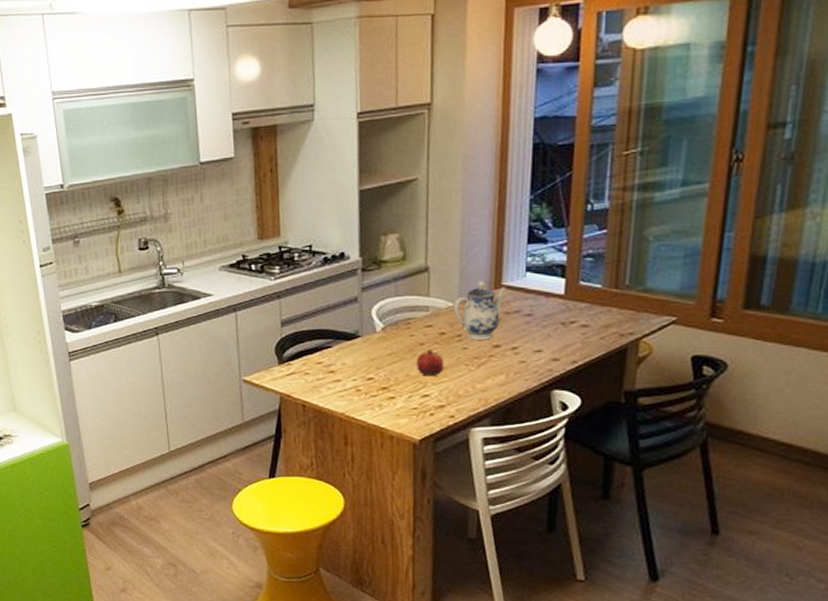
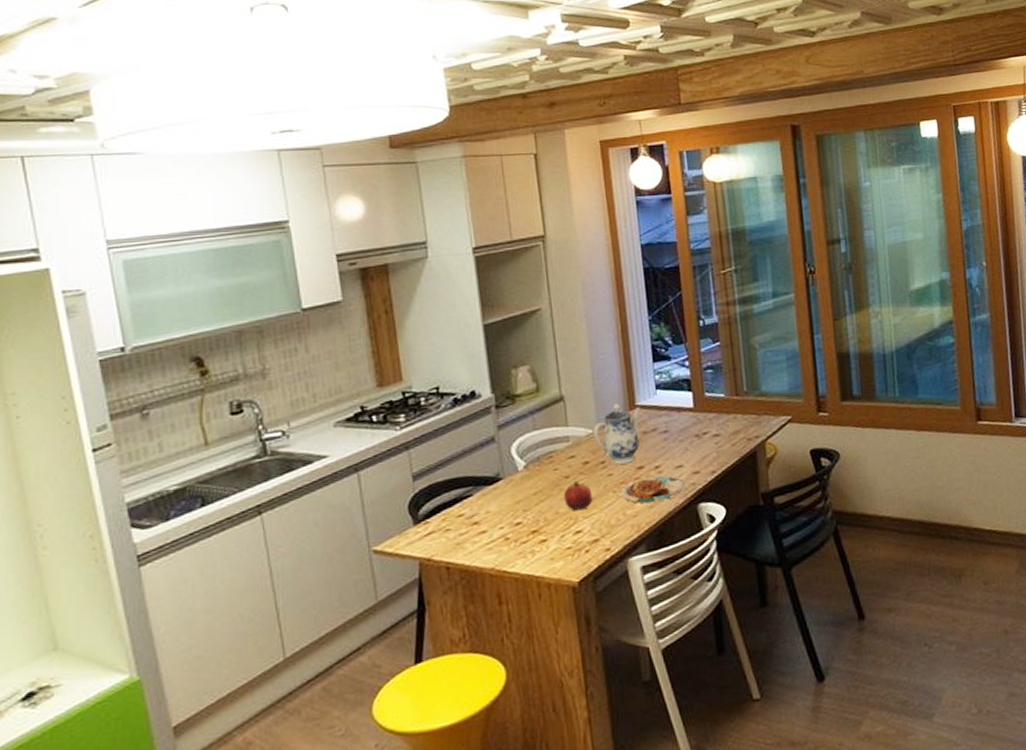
plate: none [473,356,542,381] -> present [621,476,686,504]

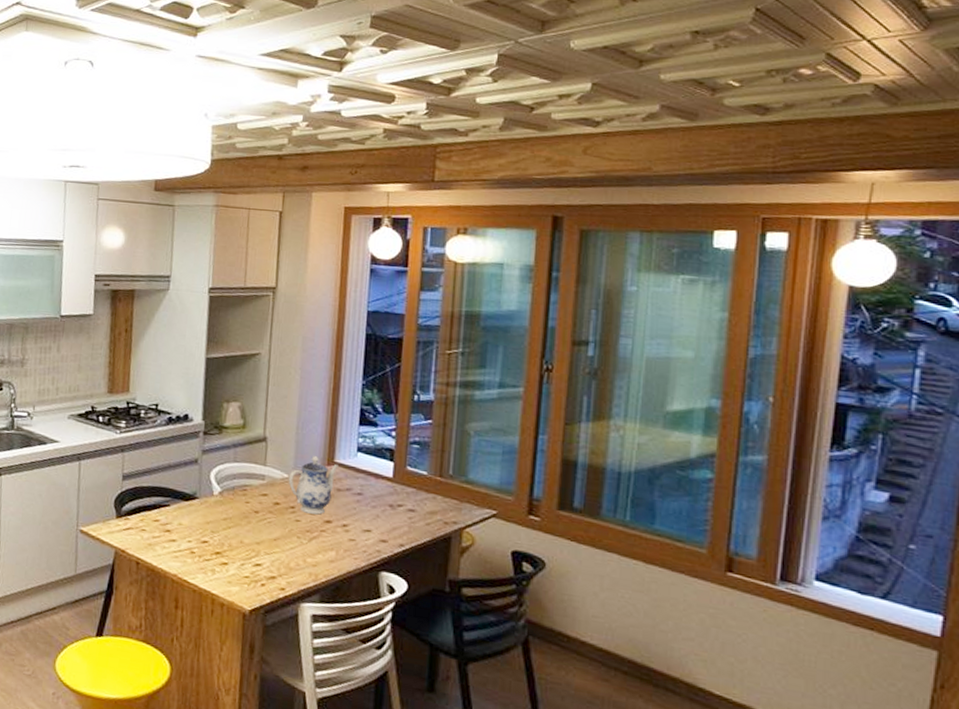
fruit: present [563,481,593,510] -> none [250,518,278,545]
plate: present [621,476,686,504] -> none [305,532,371,559]

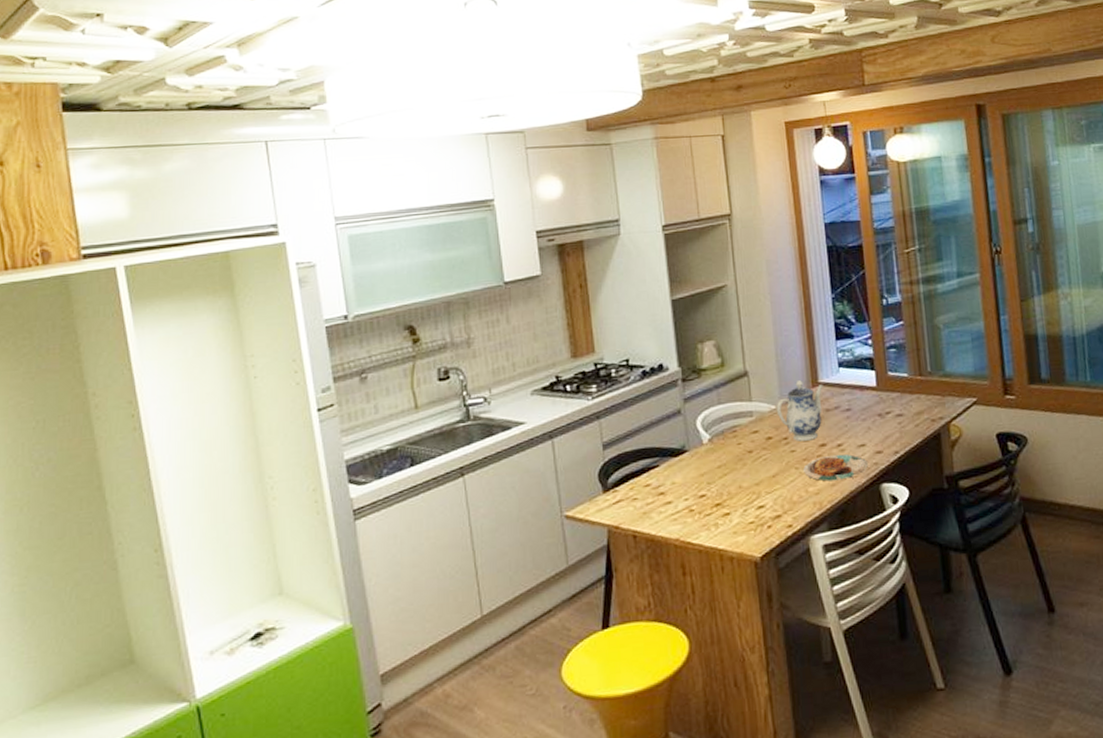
plate: none [305,532,371,559] -> present [803,454,868,481]

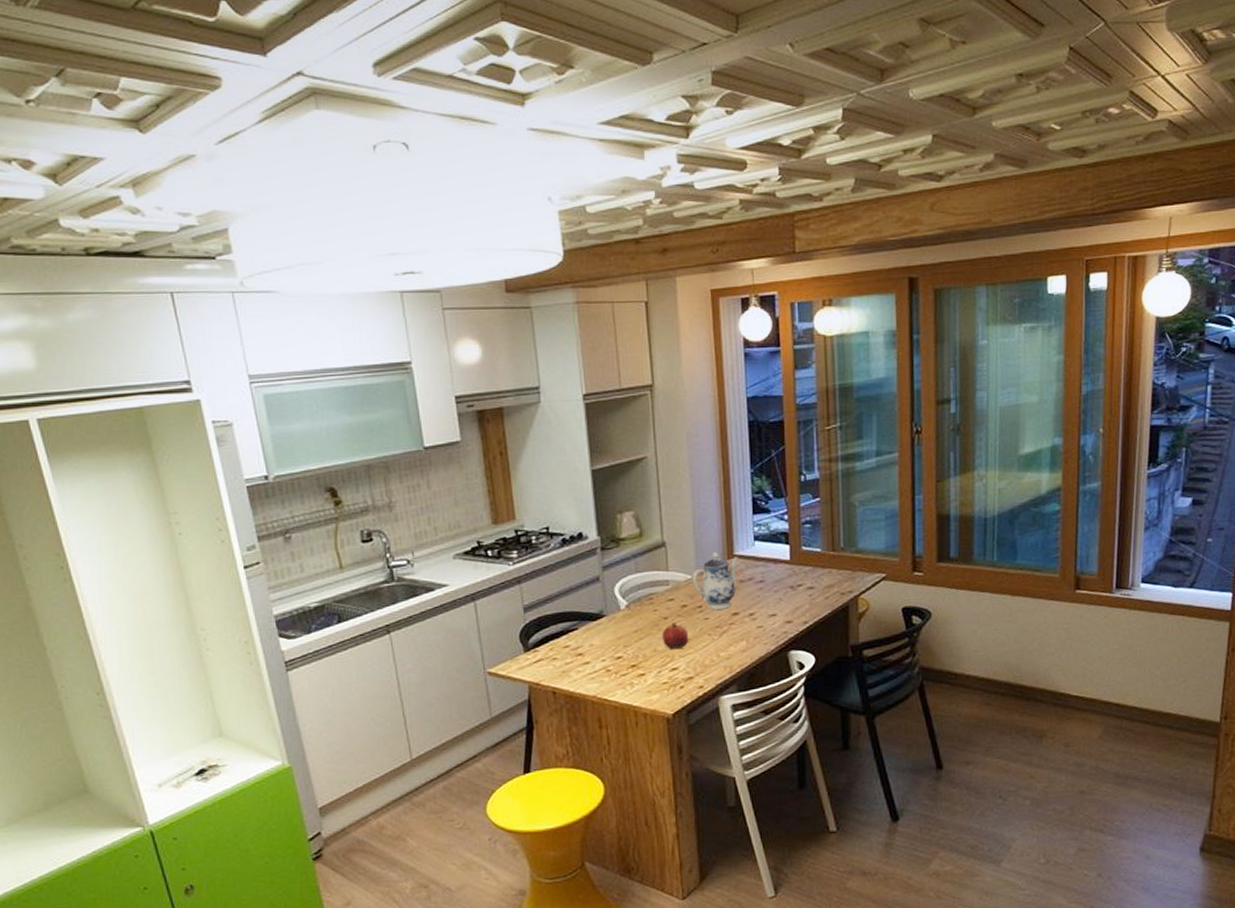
fruit: none [746,456,776,485] -> present [661,623,689,649]
plate: present [803,454,868,481] -> none [716,622,778,647]

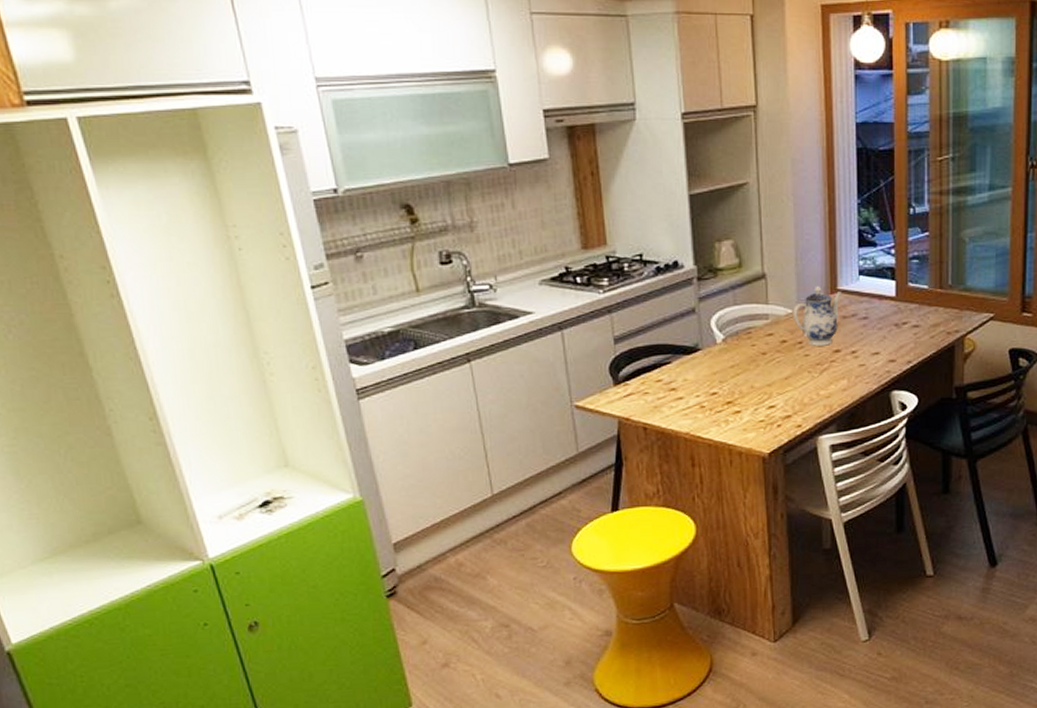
fruit: present [661,623,689,649] -> none [759,359,788,386]

